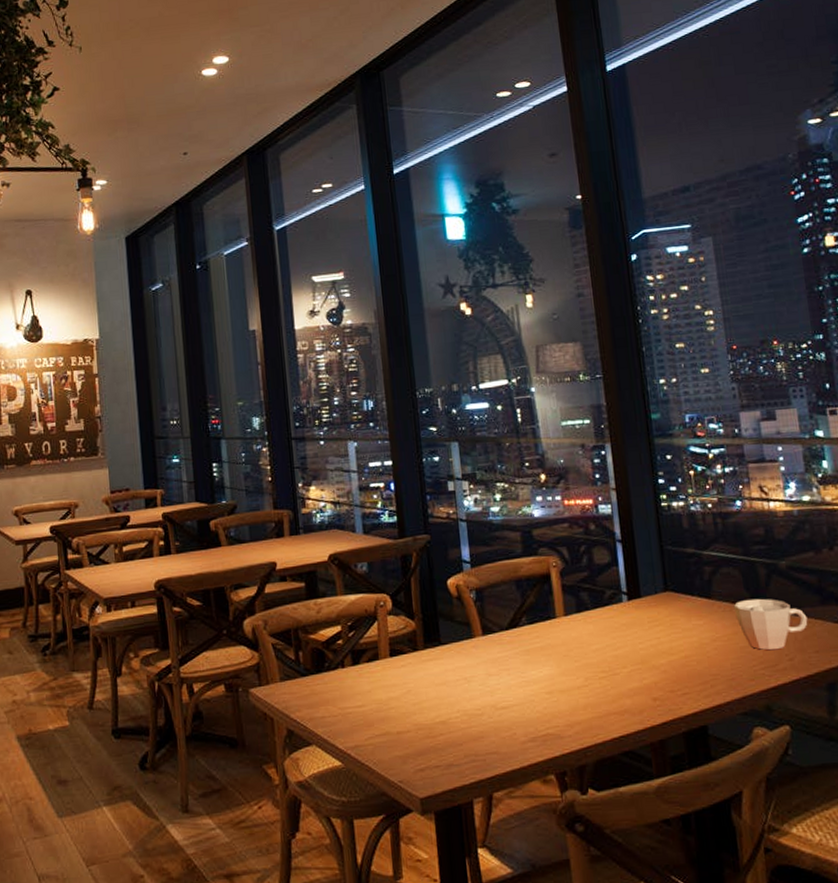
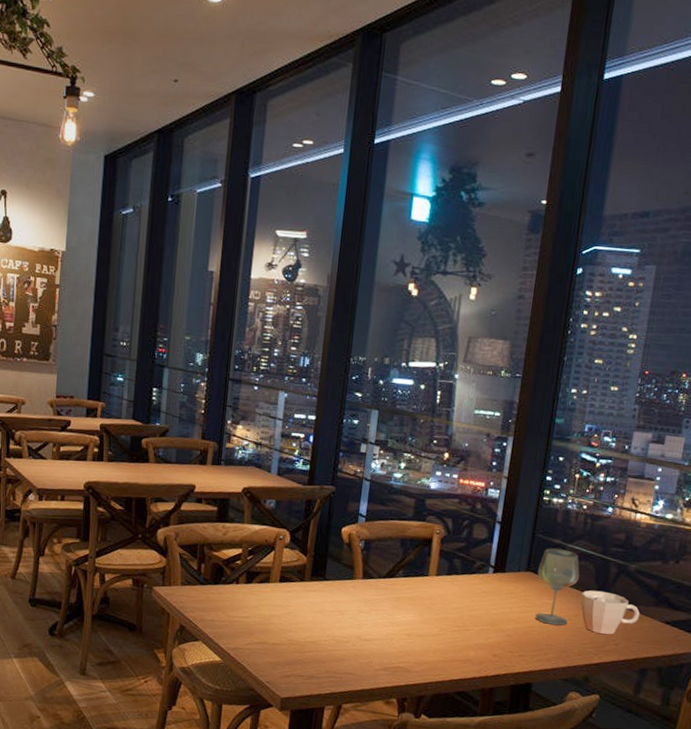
wine glass: none [676,558,728,650] -> present [535,548,580,626]

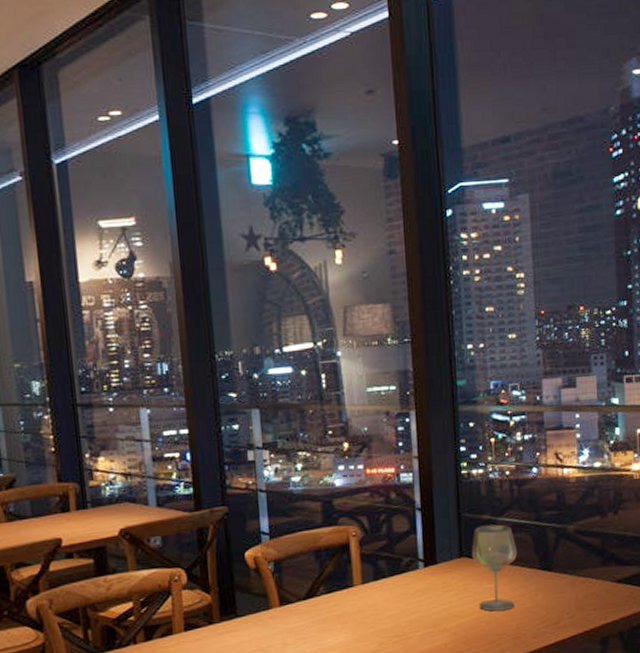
cup: present [580,590,640,635] -> none [522,561,589,610]

